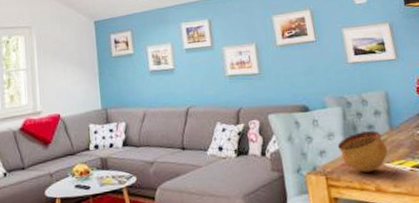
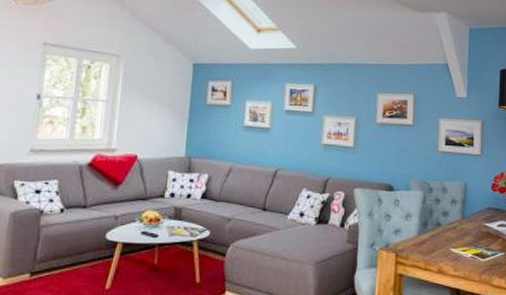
bowl: present [337,131,388,173] -> none [412,217,455,255]

